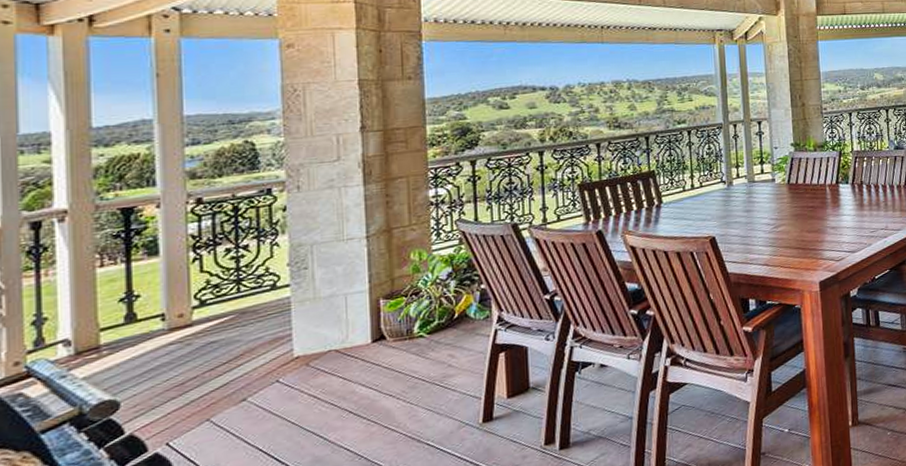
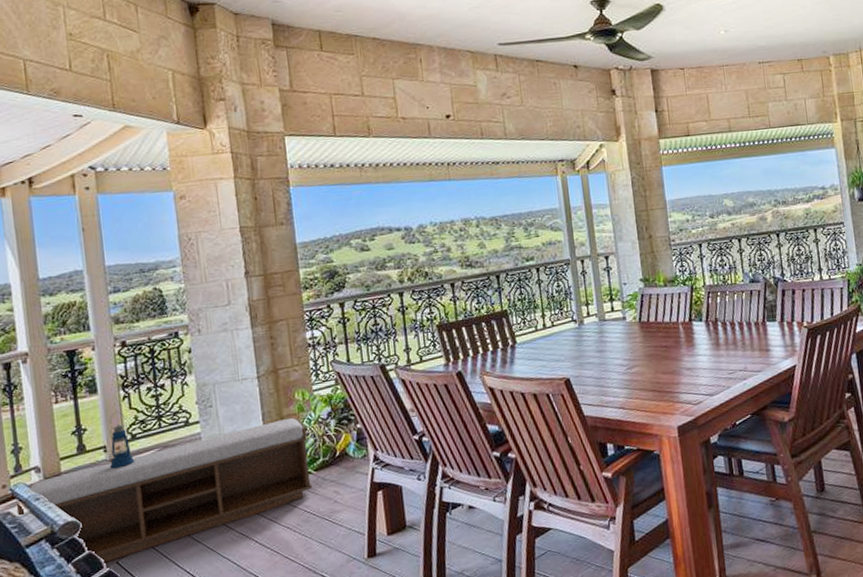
bench: none [32,279,424,446] -> present [16,418,313,564]
lantern: none [167,274,202,340] -> present [109,410,135,469]

